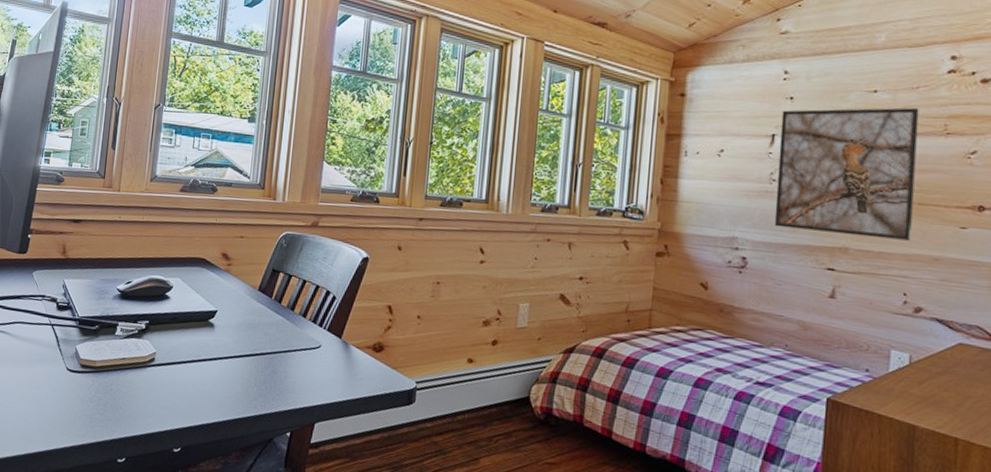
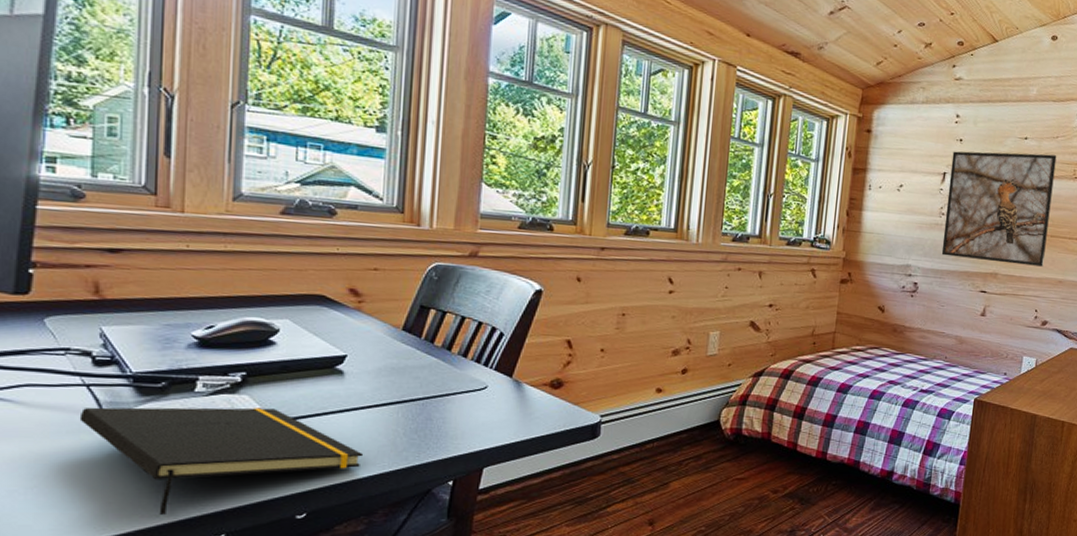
notepad: none [45,342,225,436] -> present [79,407,364,515]

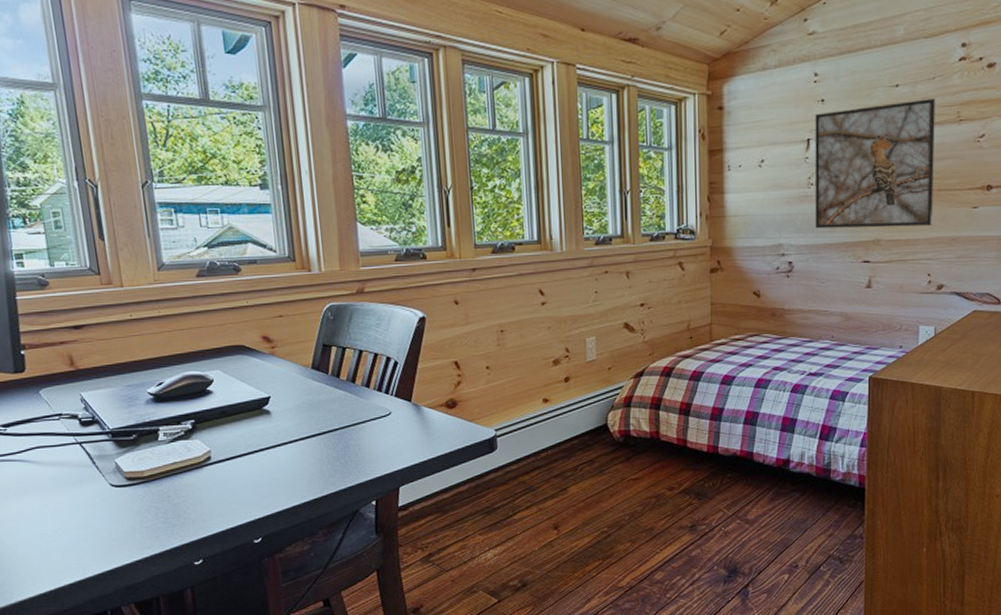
notepad: present [79,407,364,515] -> none [78,449,299,546]

